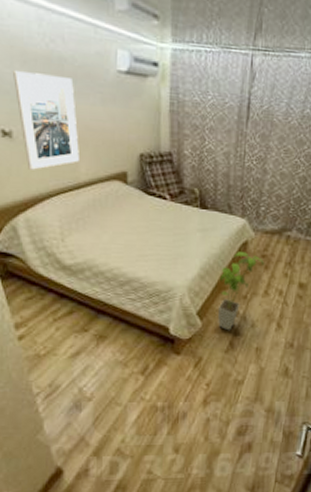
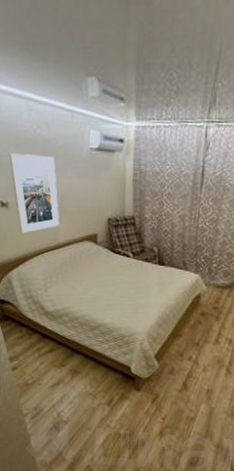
house plant: present [218,252,265,331] -> none [173,303,216,373]

